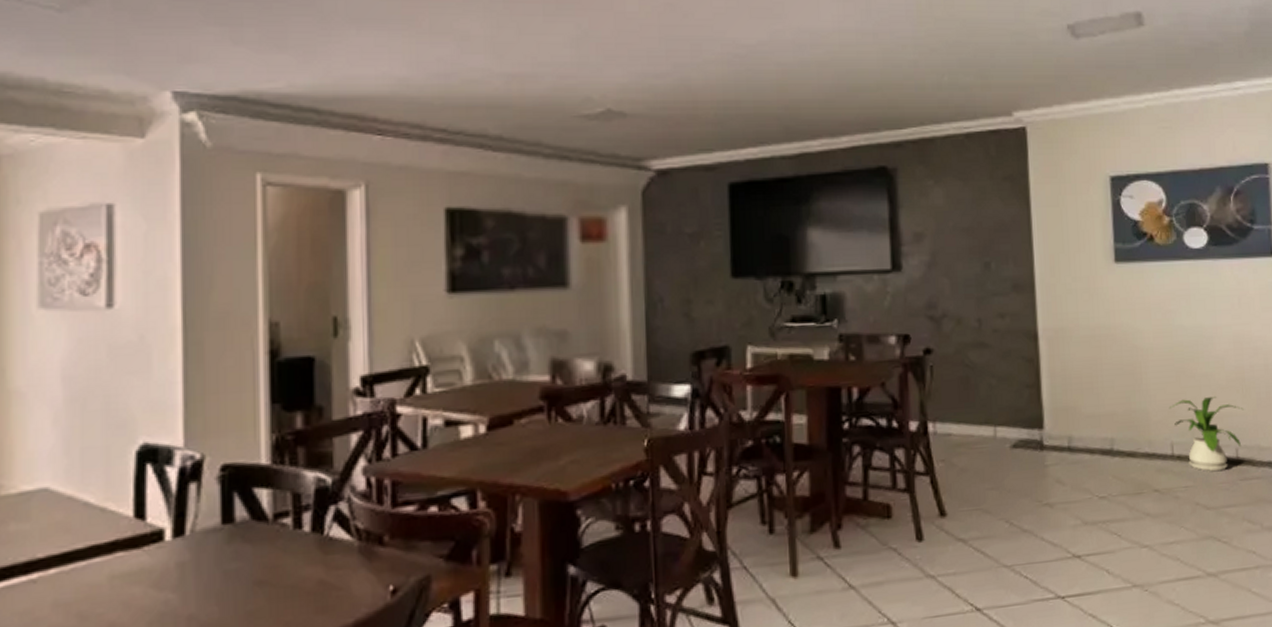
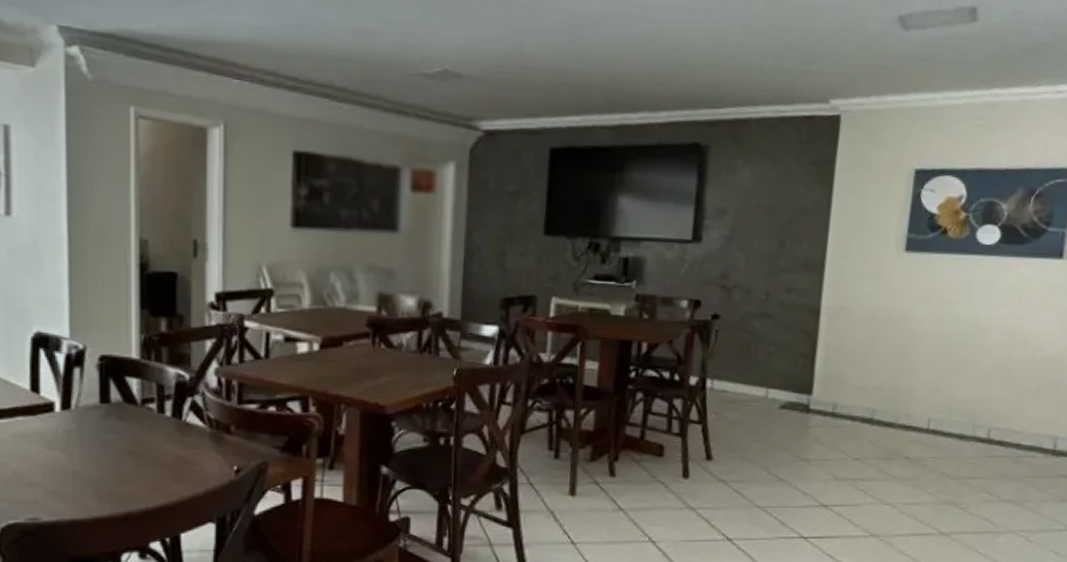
house plant: present [1168,397,1244,472] -> none [932,381,1003,448]

